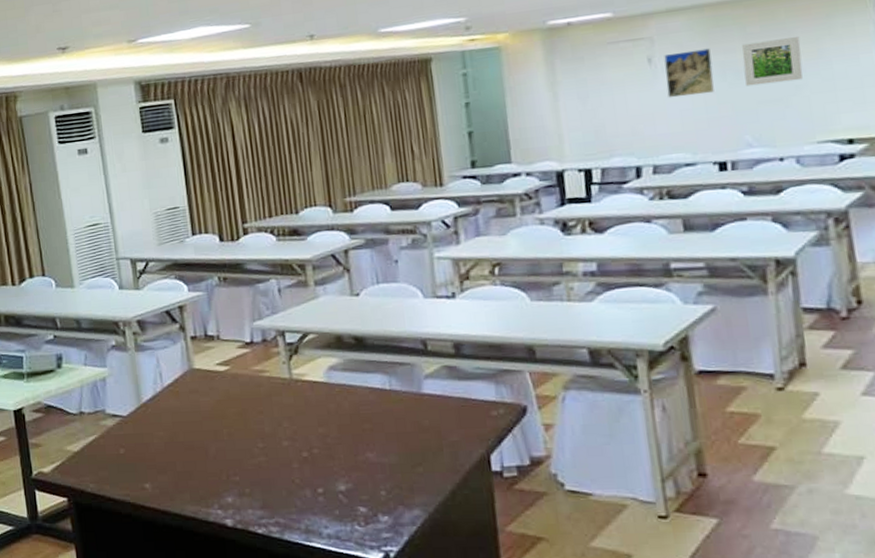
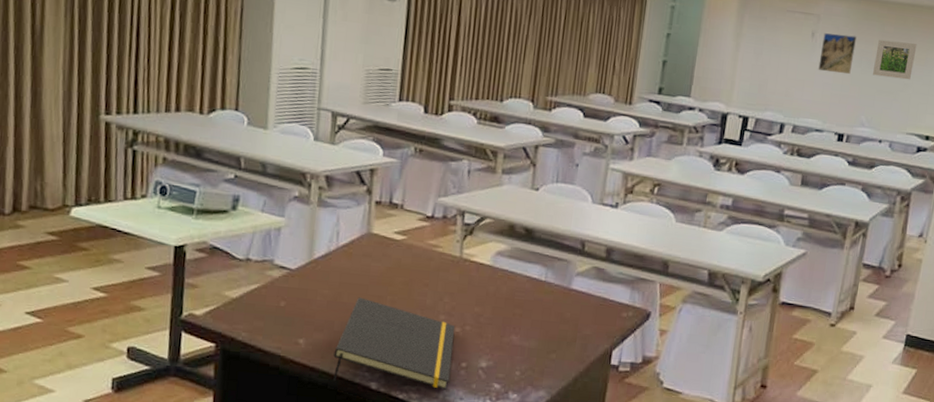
notepad: none [181,434,309,523] -> present [332,297,456,390]

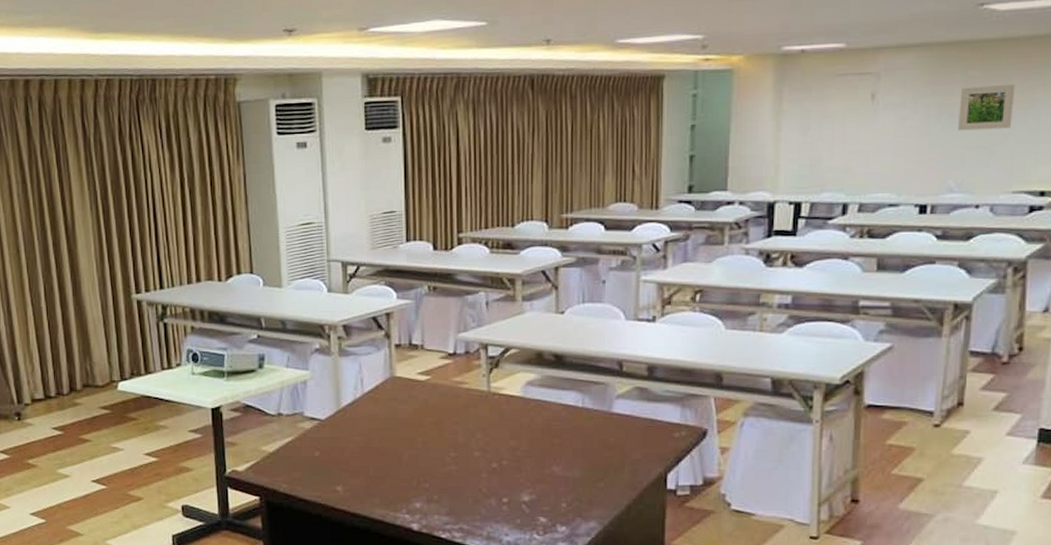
notepad: present [332,297,456,390] -> none [372,441,492,527]
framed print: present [818,33,857,75] -> none [884,89,931,137]

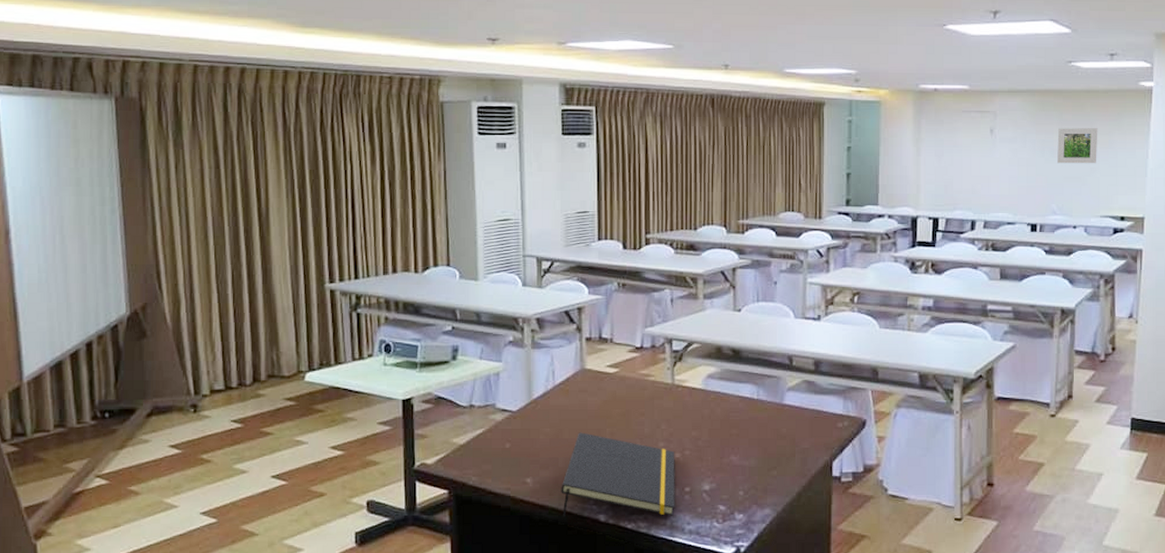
notepad: none [372,441,492,527] -> present [561,432,675,517]

